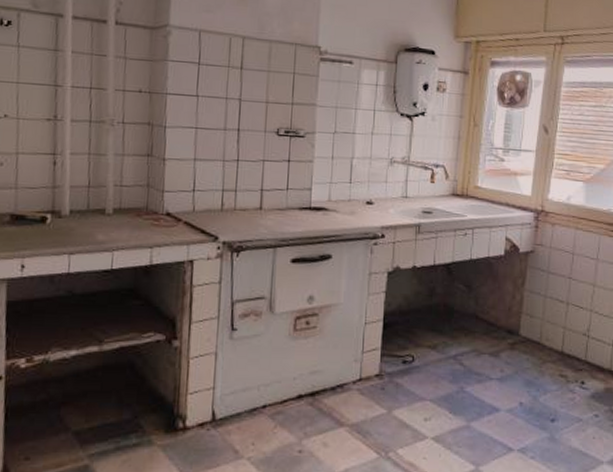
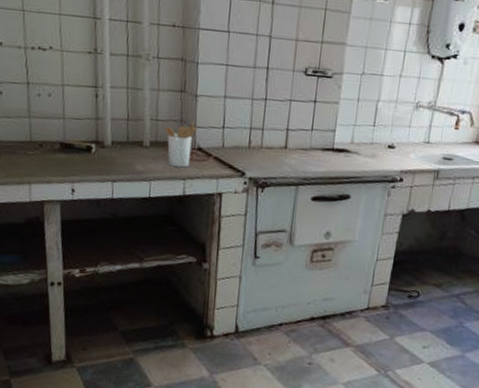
utensil holder: none [129,186,165,235] -> present [164,122,197,168]

